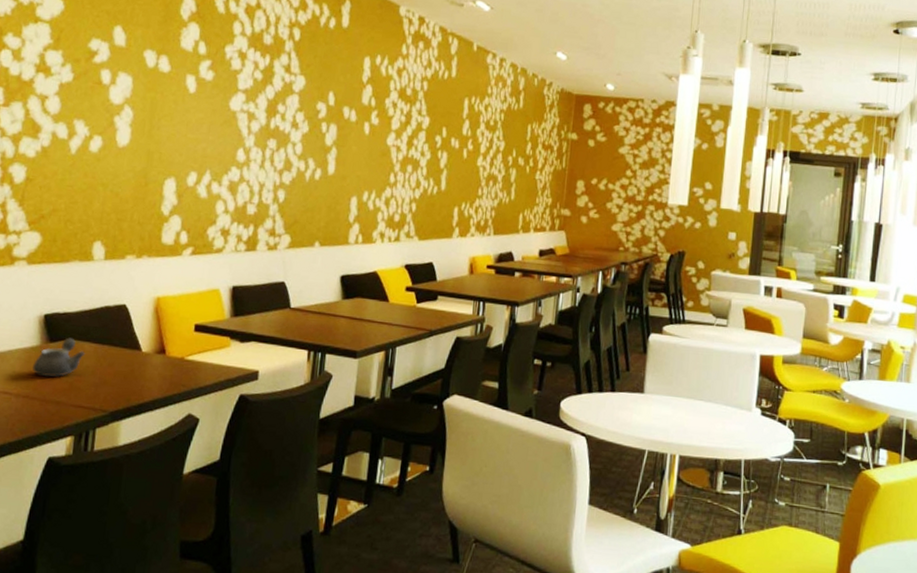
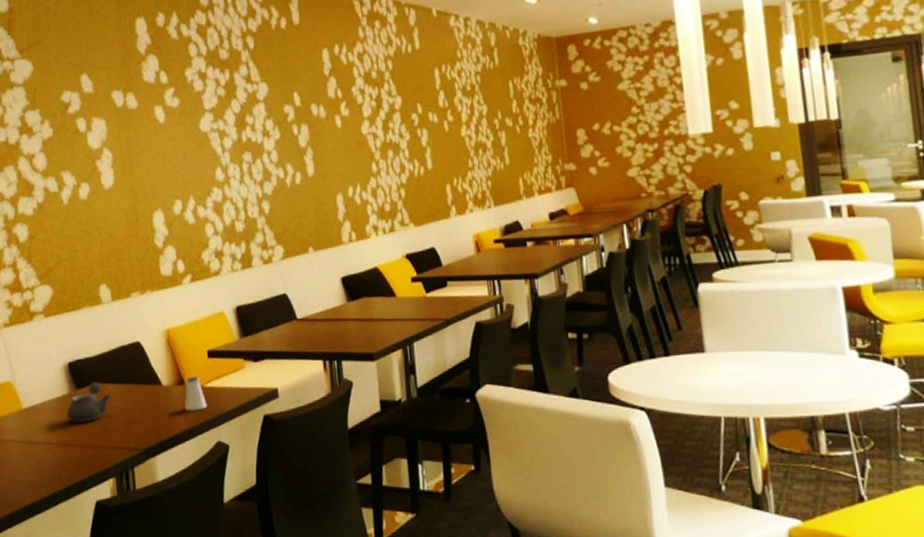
saltshaker: none [160,346,185,382] -> present [184,375,208,411]

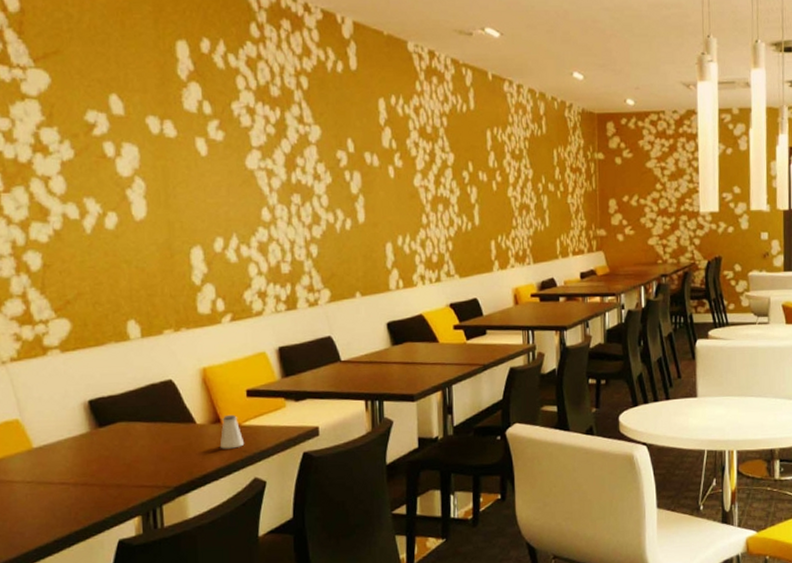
teapot: present [67,381,112,422] -> none [86,420,139,461]

